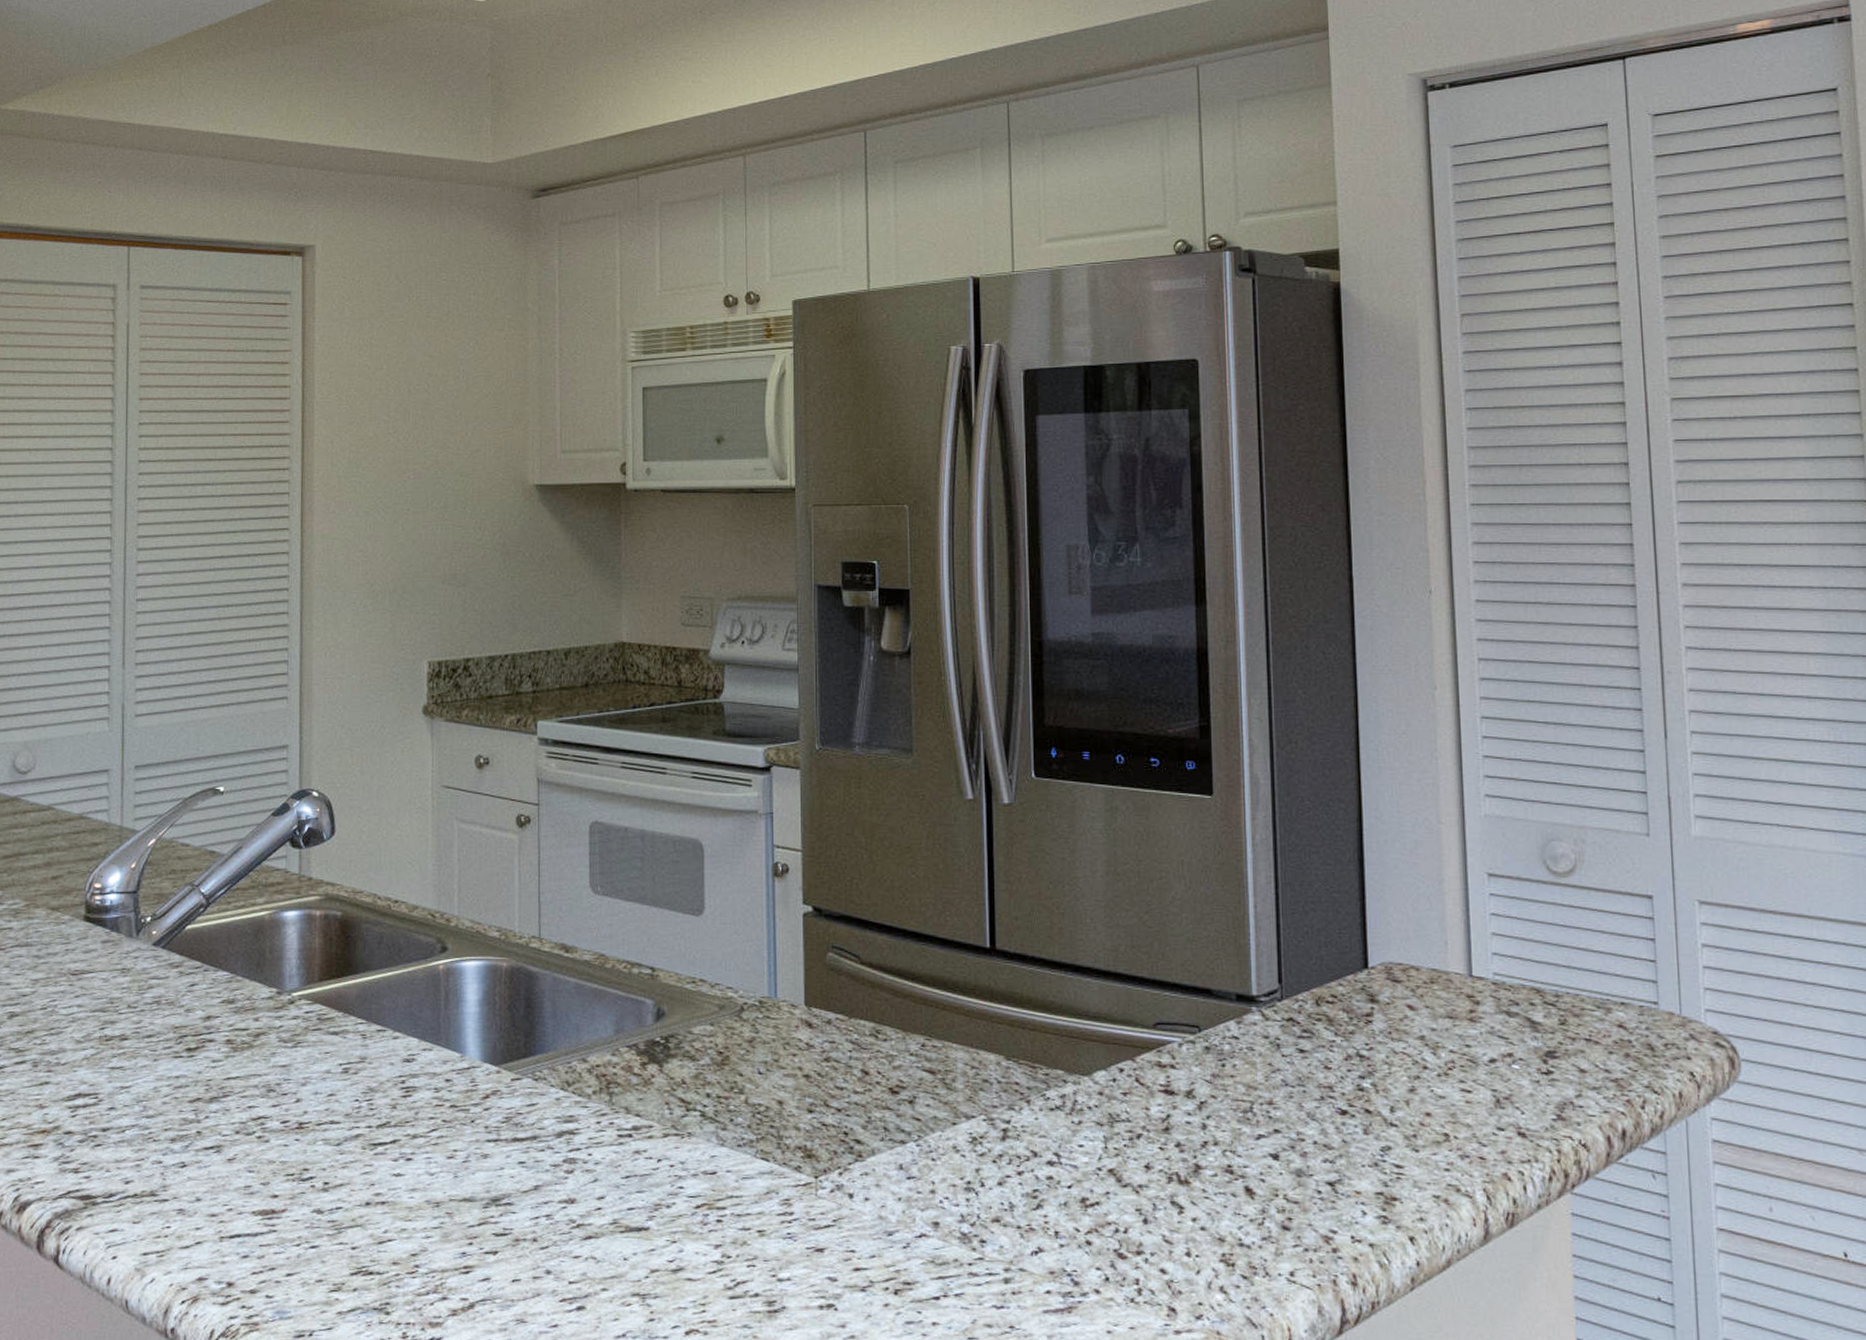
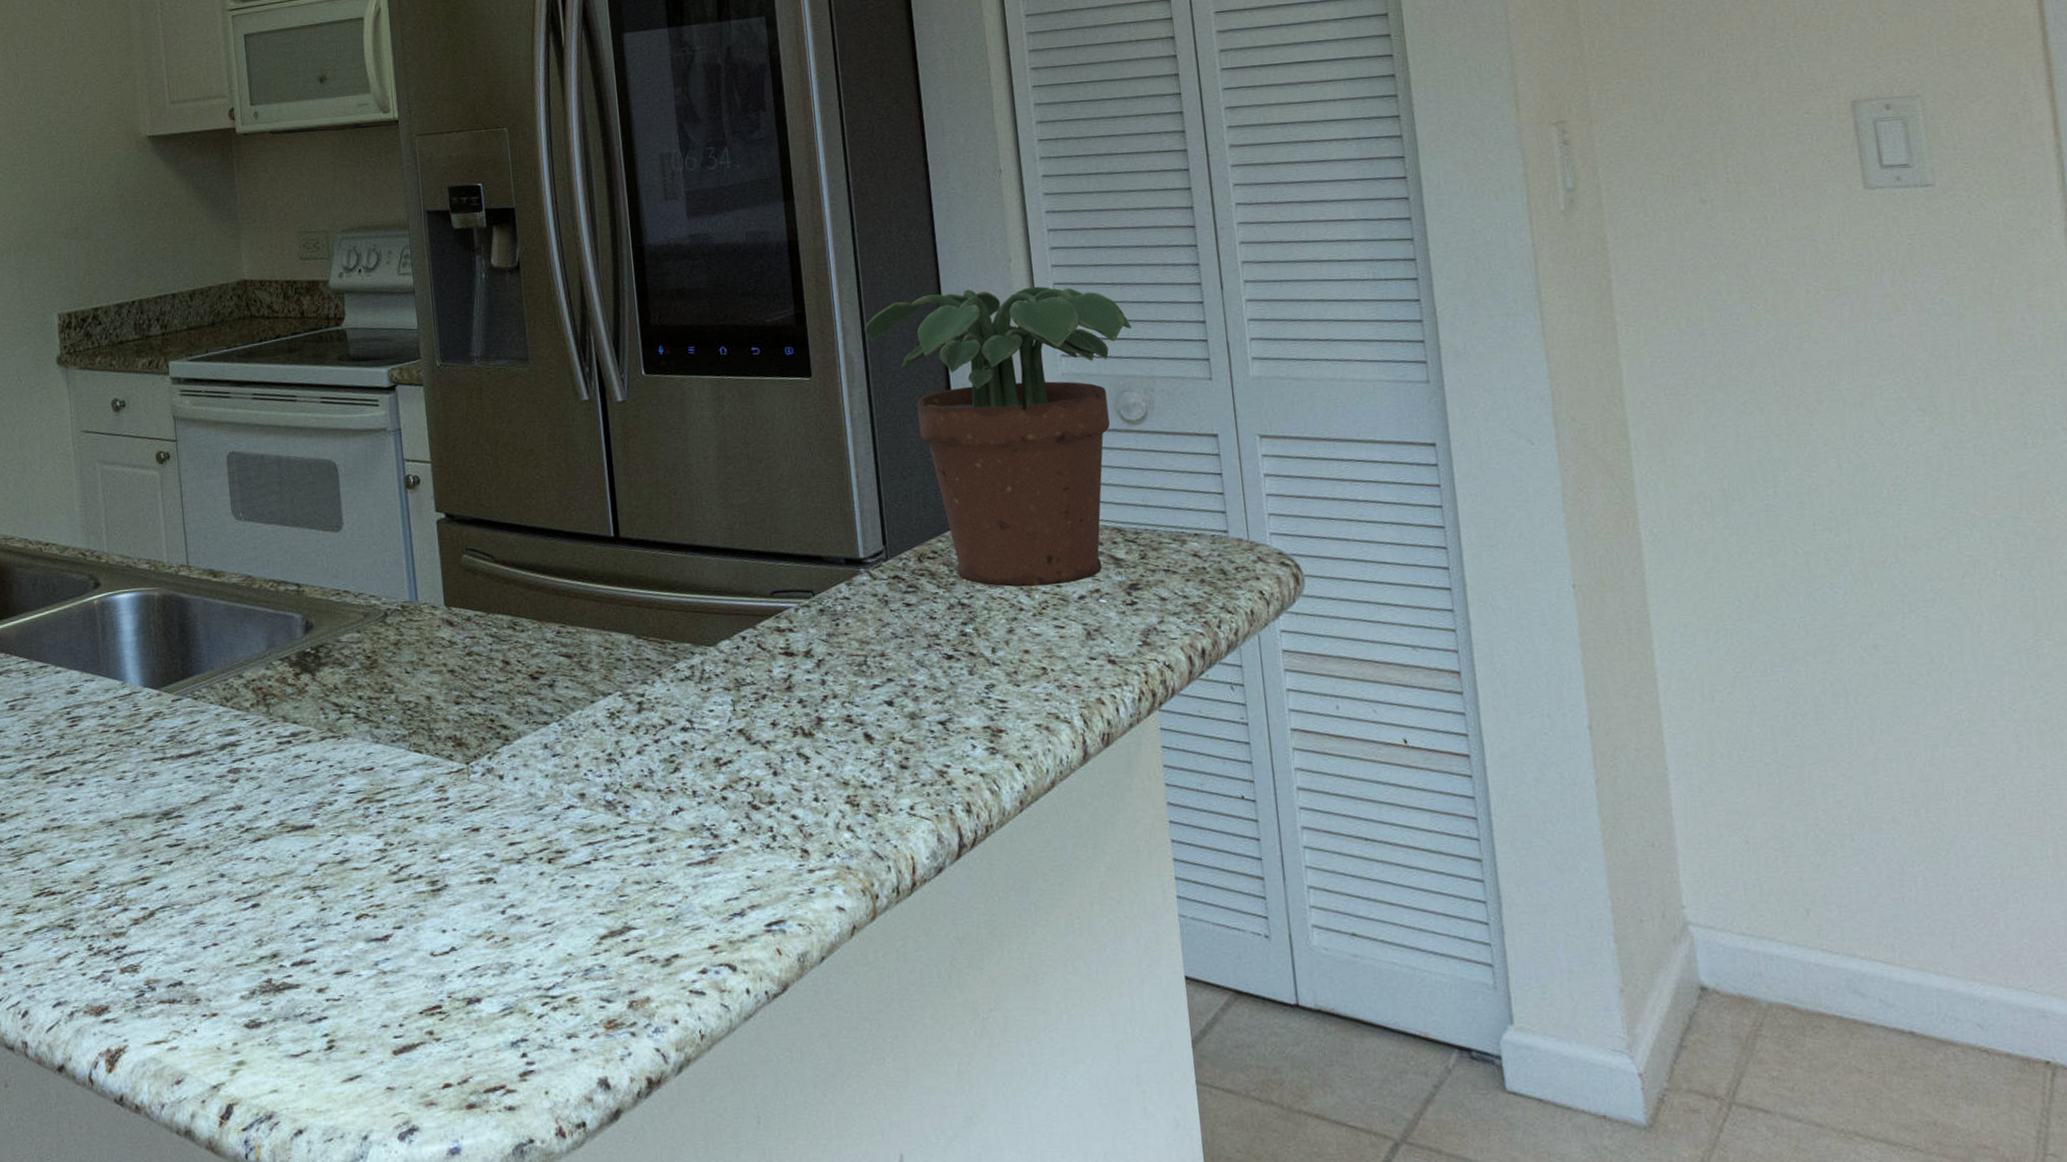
potted plant: none [1272,715,1565,1045] -> present [864,286,1132,587]

